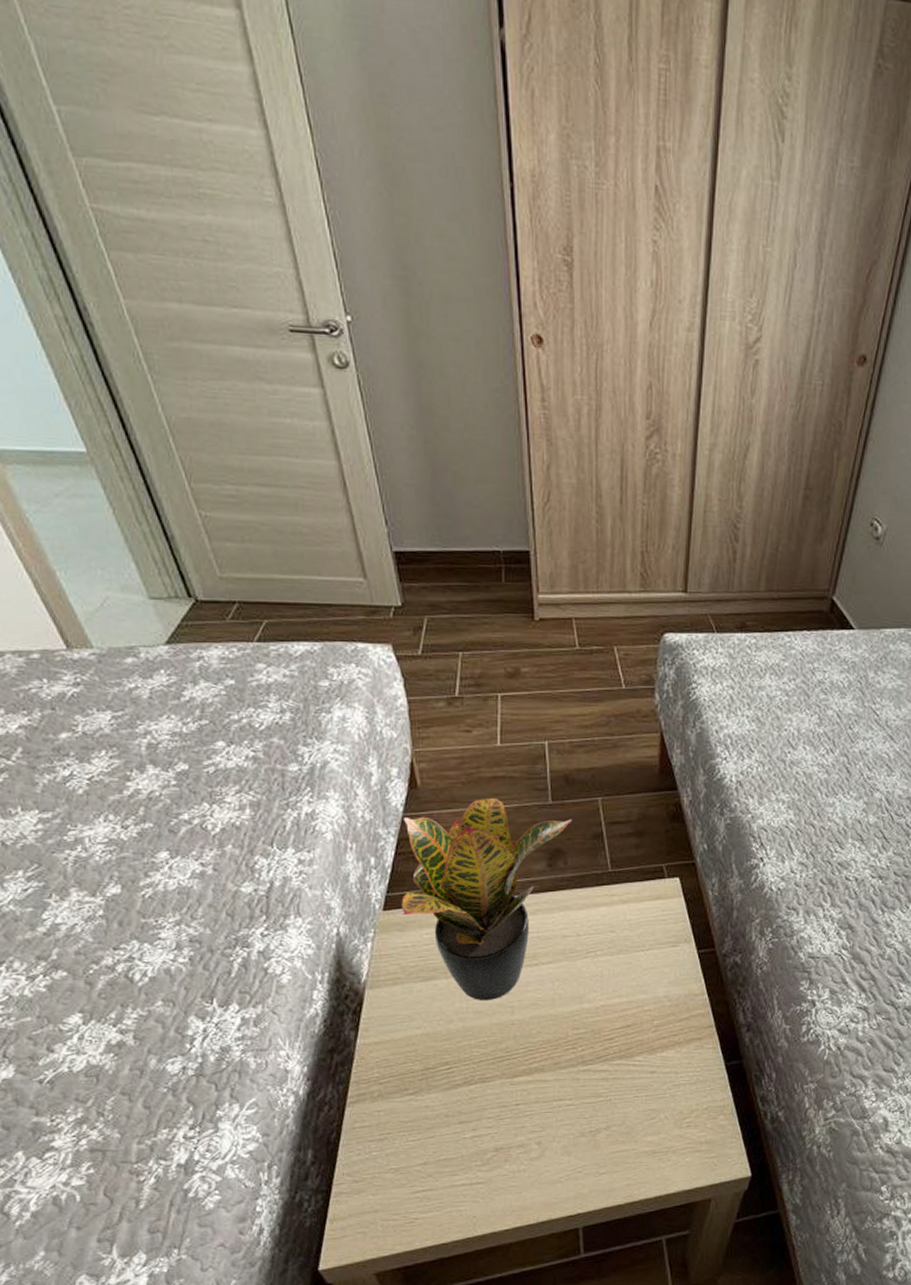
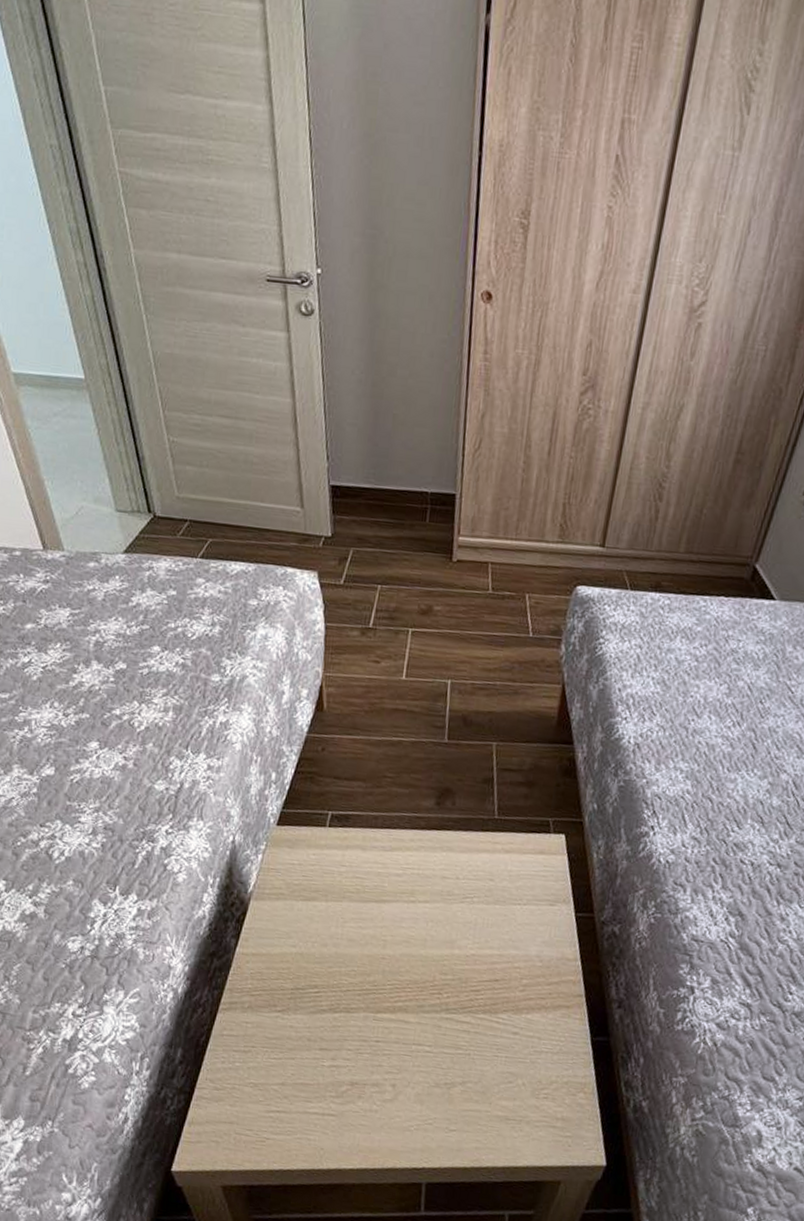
potted plant: present [401,797,572,1001] -> none [294,729,465,931]

